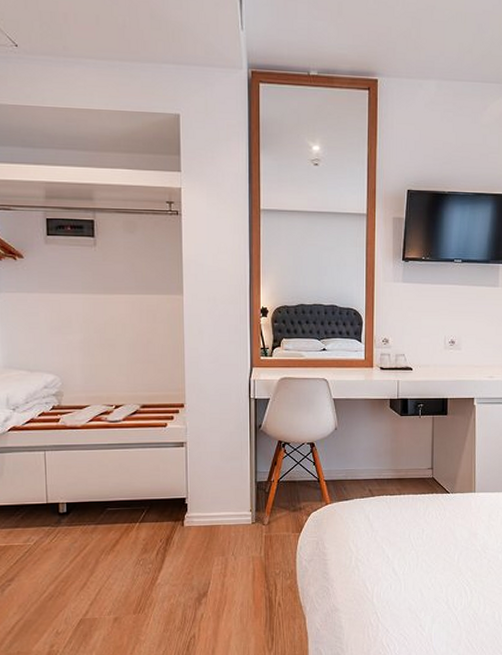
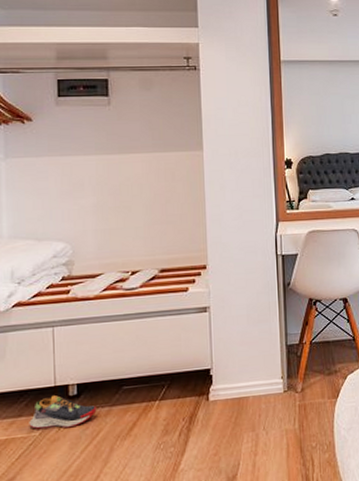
shoe: none [25,512,84,541] -> present [29,395,97,429]

